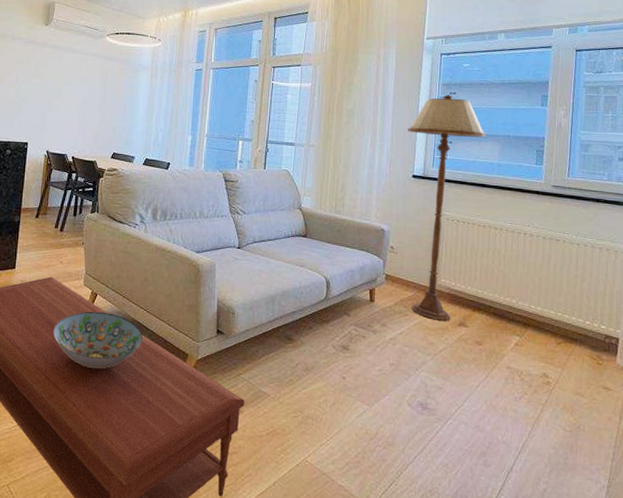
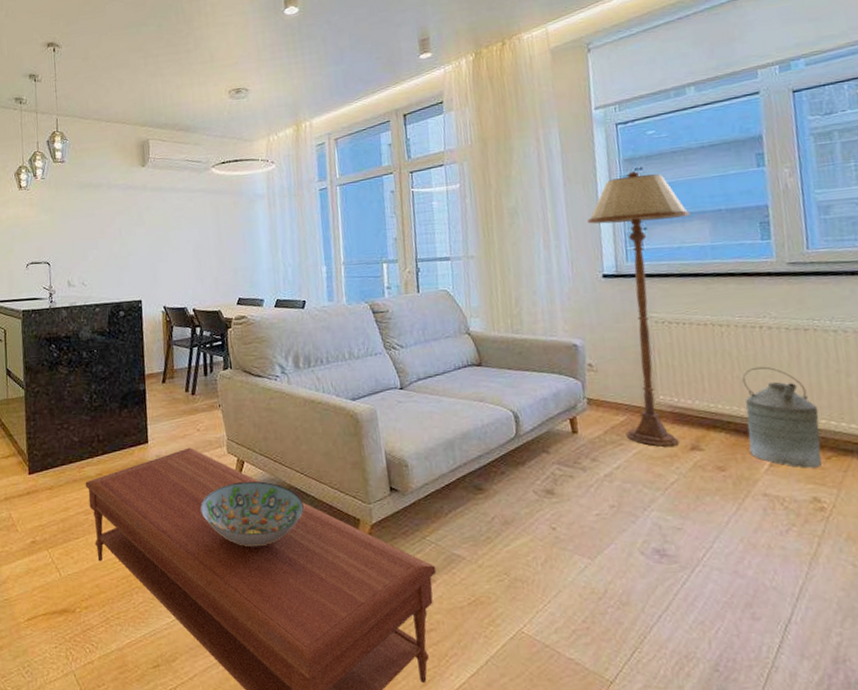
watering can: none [502,265,557,350] -> present [742,366,822,469]

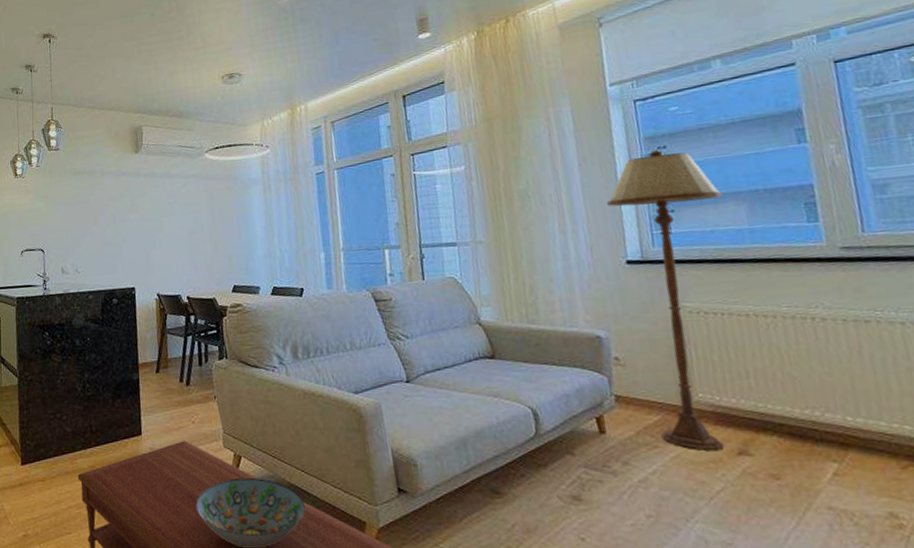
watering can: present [742,366,822,469] -> none [794,362,897,479]

